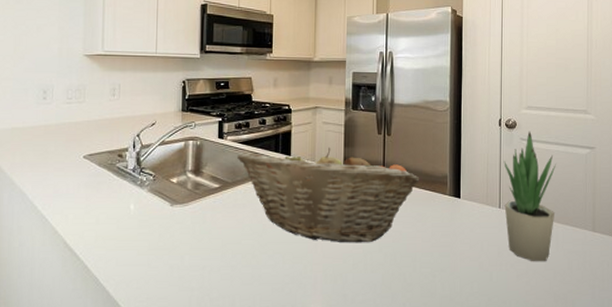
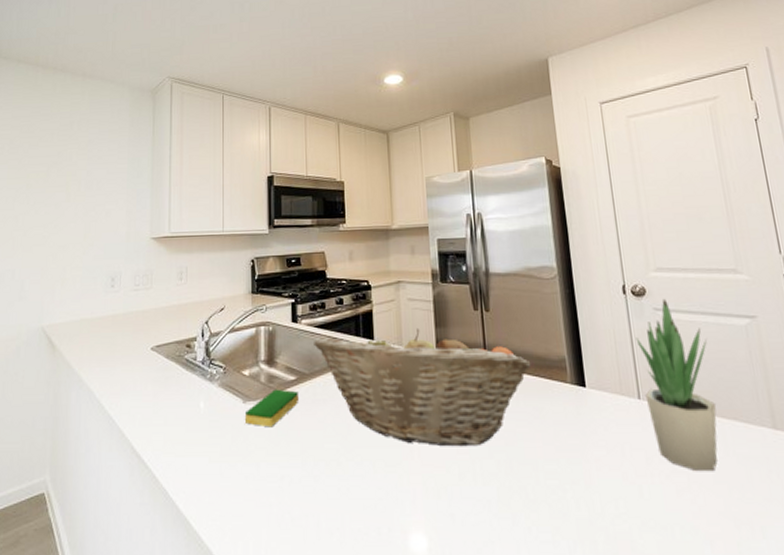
dish sponge: none [172,195,221,227] -> present [245,389,298,428]

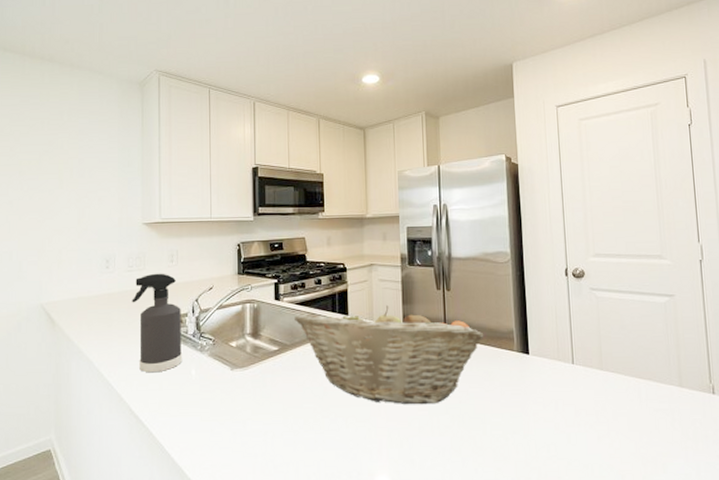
spray bottle: none [137,292,191,405] -> present [132,273,183,373]
dish sponge: present [245,389,298,428] -> none [233,358,280,391]
potted plant: present [636,298,718,472] -> none [573,280,635,422]

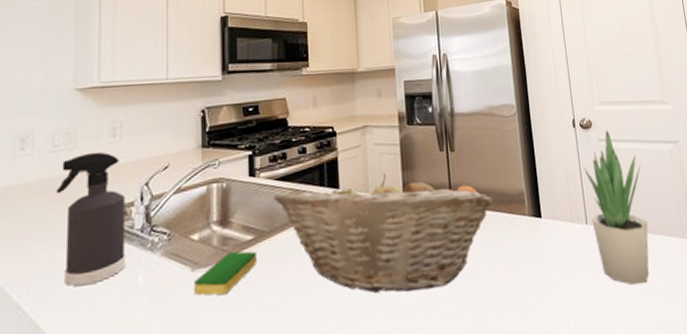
dish sponge: none [233,358,280,391] -> present [194,251,256,295]
potted plant: none [573,280,635,422] -> present [584,129,650,285]

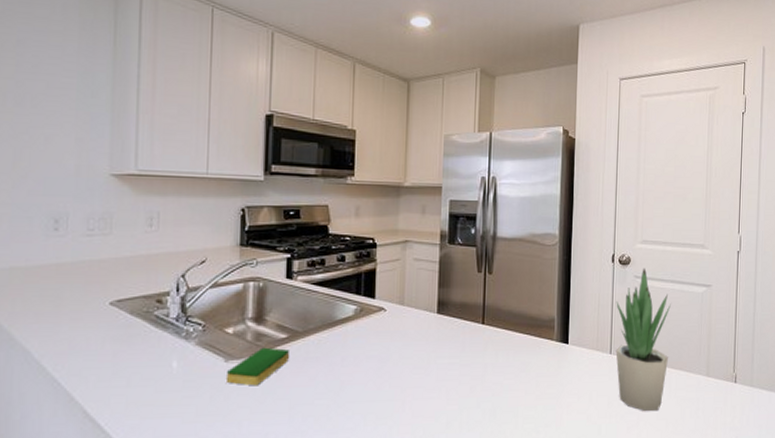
spray bottle: present [56,151,126,287] -> none [91,240,161,366]
fruit basket: present [274,174,493,293] -> none [310,289,524,399]

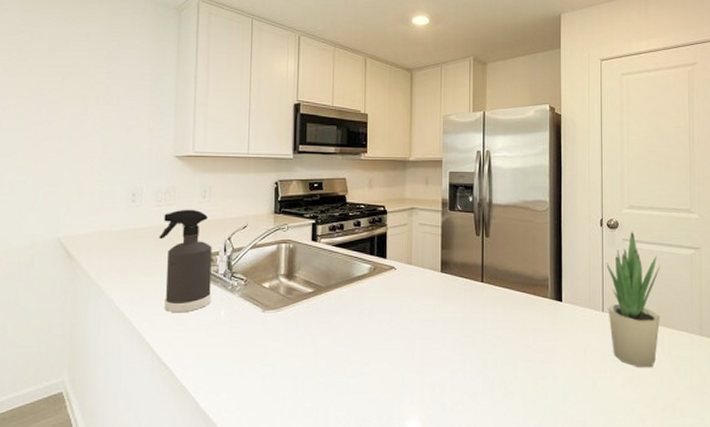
spray bottle: none [91,240,161,366] -> present [159,209,212,313]
dish sponge: present [227,347,289,386] -> none [264,300,315,333]

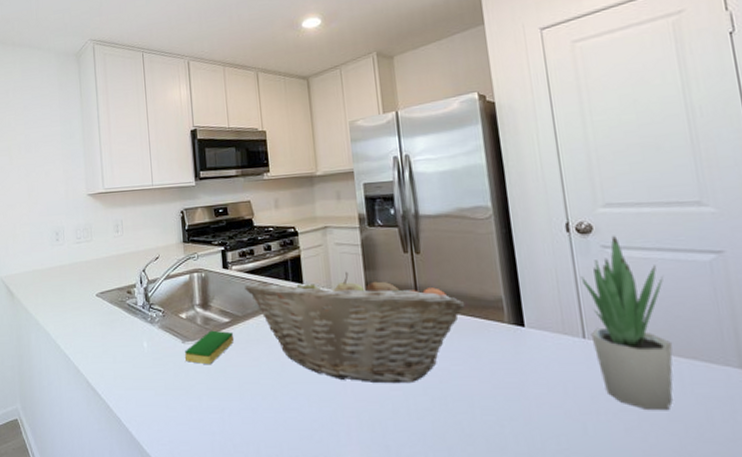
spray bottle: present [159,209,212,313] -> none [82,244,134,345]
dish sponge: none [264,300,315,333] -> present [185,330,233,365]
fruit basket: none [331,250,520,350] -> present [245,272,466,384]

